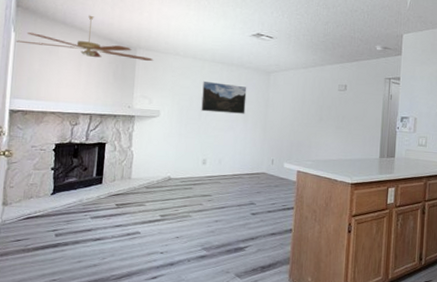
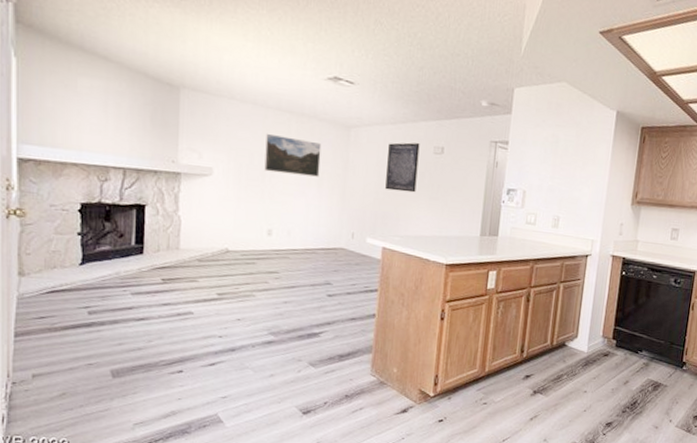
ceiling fan: present [16,15,154,61] -> none [19,39,203,105]
wall art: none [299,82,327,124] -> present [385,142,420,193]

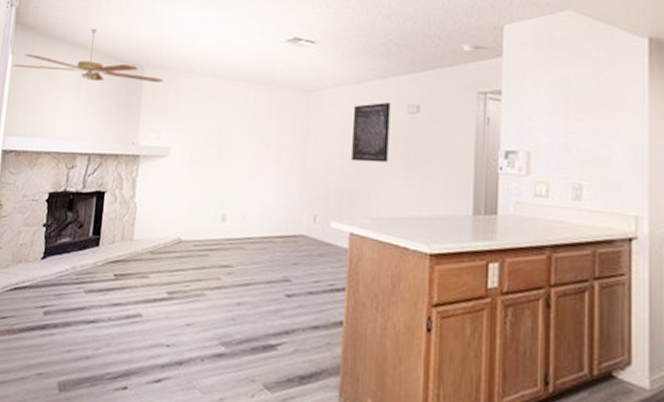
ceiling fan: none [19,39,203,105] -> present [13,28,164,82]
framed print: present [264,133,322,177] -> none [220,105,280,151]

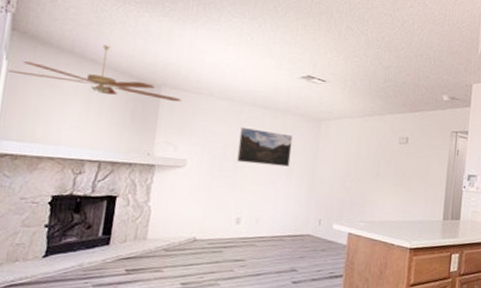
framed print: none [220,105,280,151] -> present [237,126,293,167]
wall art: present [352,103,391,163] -> none [352,133,386,180]

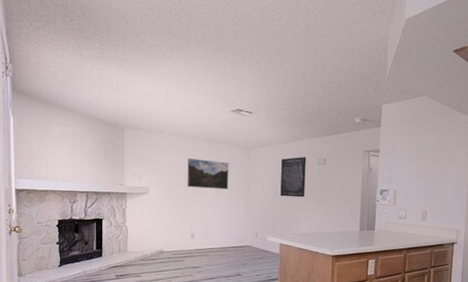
ceiling fan: present [8,44,182,102] -> none [15,96,141,140]
wall art: none [352,133,386,180] -> present [280,157,306,198]

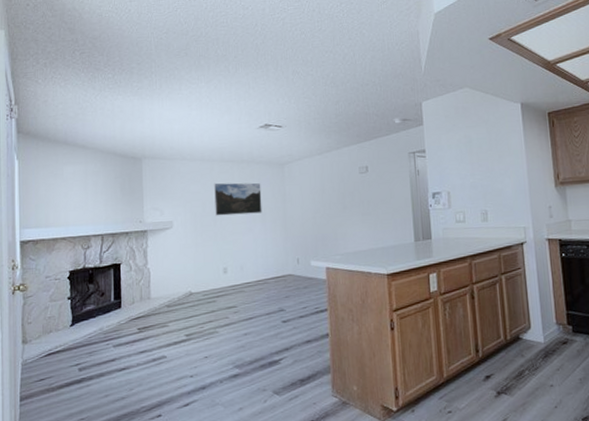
wall art: present [280,157,306,198] -> none [319,167,349,214]

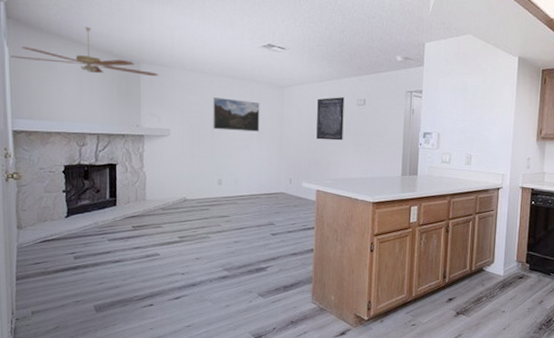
ceiling fan: none [20,131,161,174] -> present [10,26,159,76]
wall art: none [319,167,349,214] -> present [316,97,344,141]

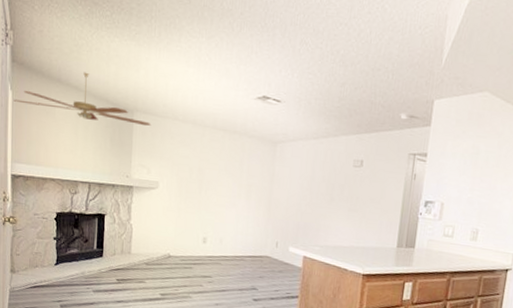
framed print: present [213,96,260,132] -> none [201,150,251,190]
wall art: present [316,97,344,141] -> none [307,156,340,205]

